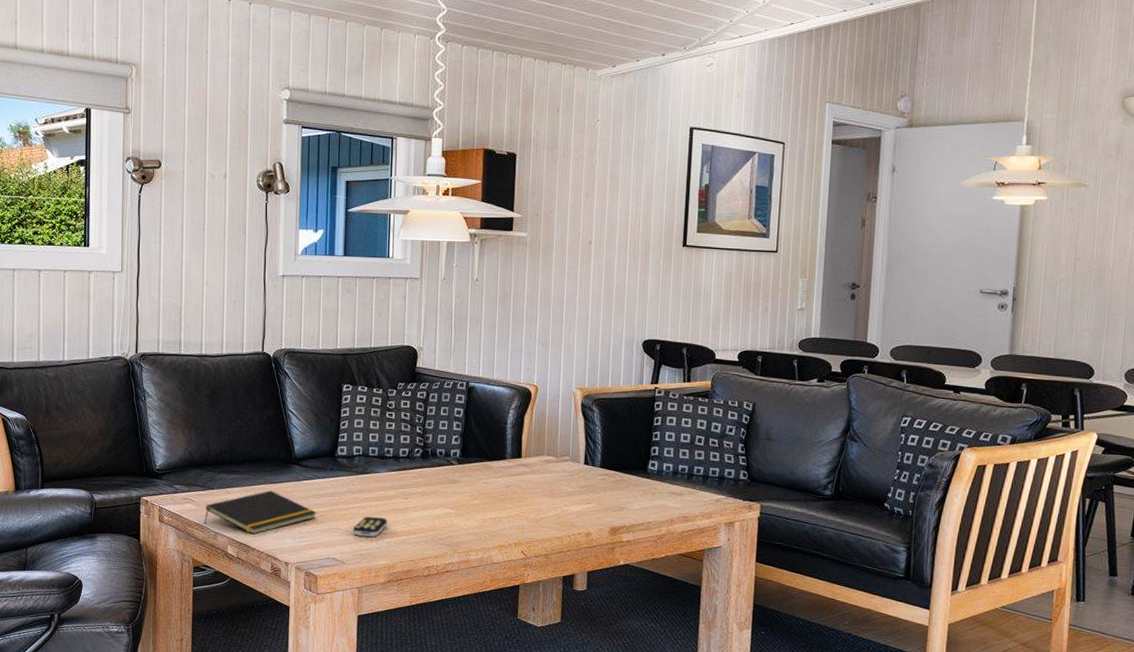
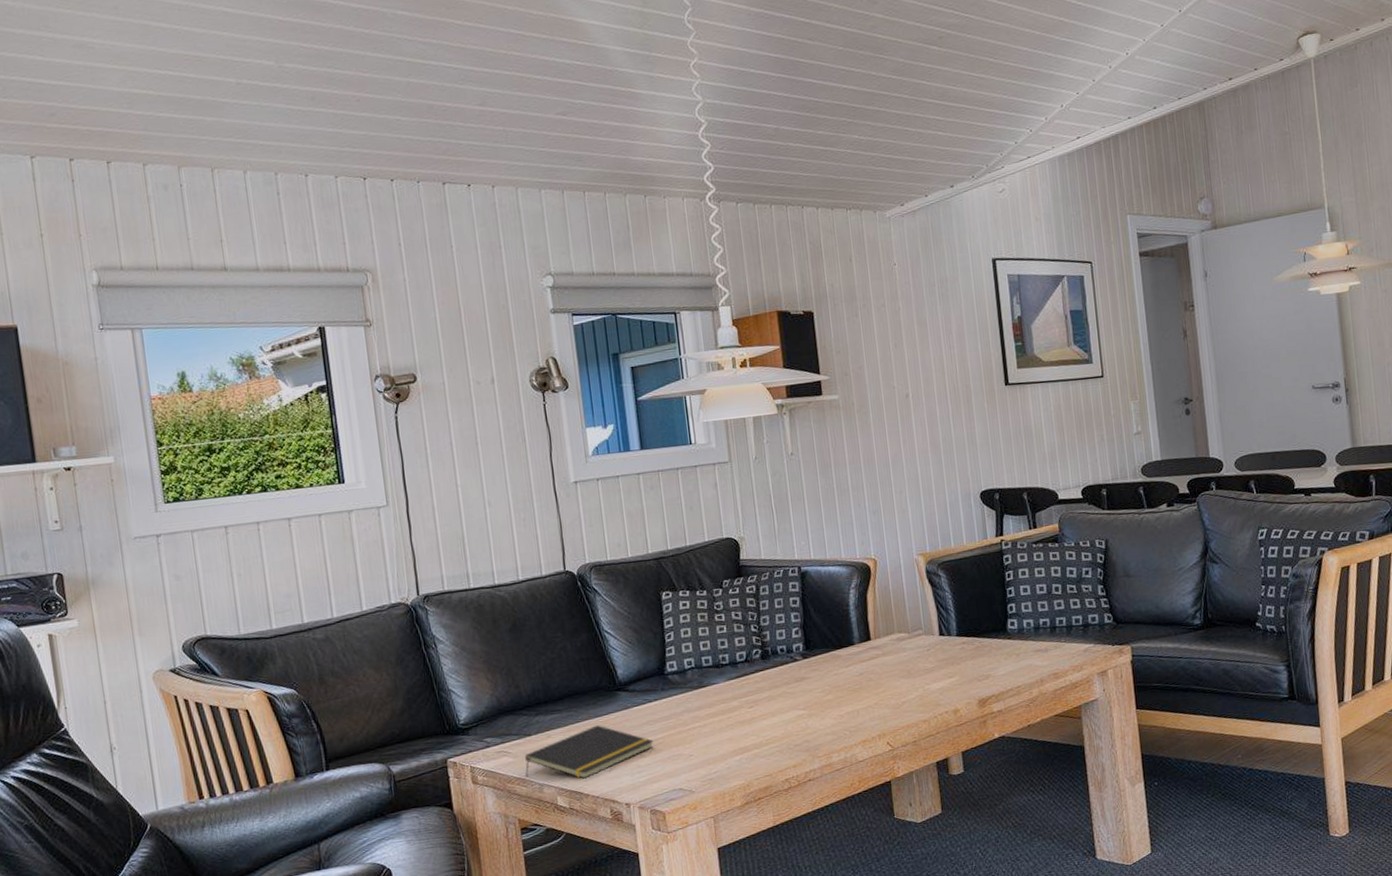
remote control: present [352,516,387,537] -> none [696,733,735,759]

